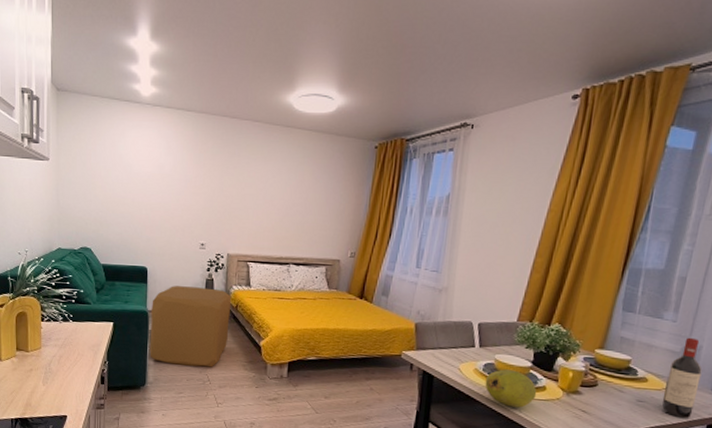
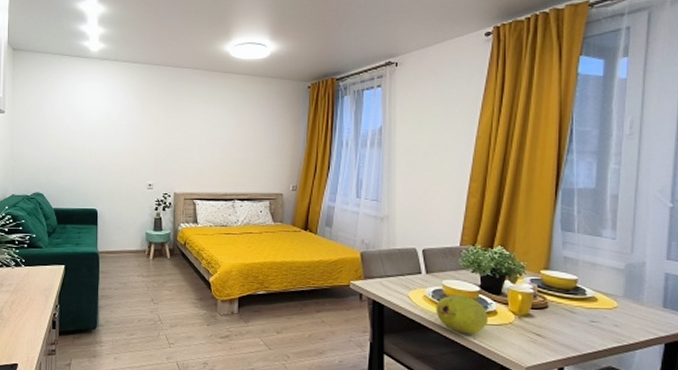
pouf: present [150,286,231,367] -> none [101,226,179,307]
wine bottle: present [660,337,702,419] -> none [615,254,650,338]

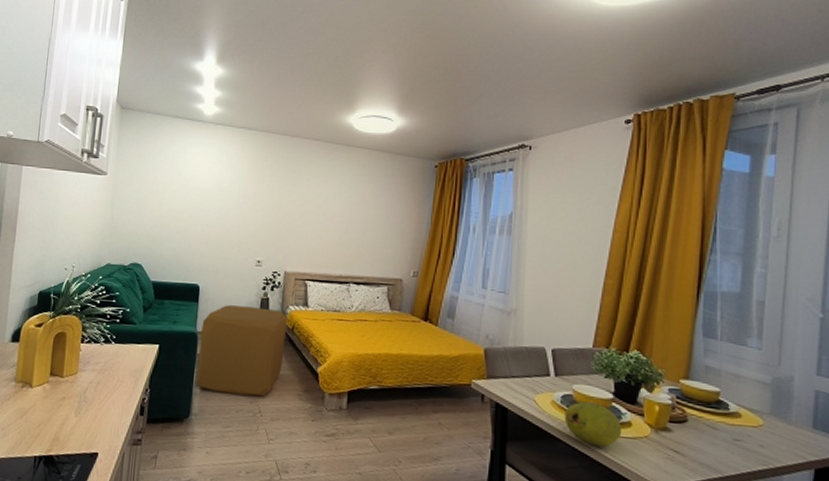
pouf: none [101,226,179,307] -> present [196,305,287,397]

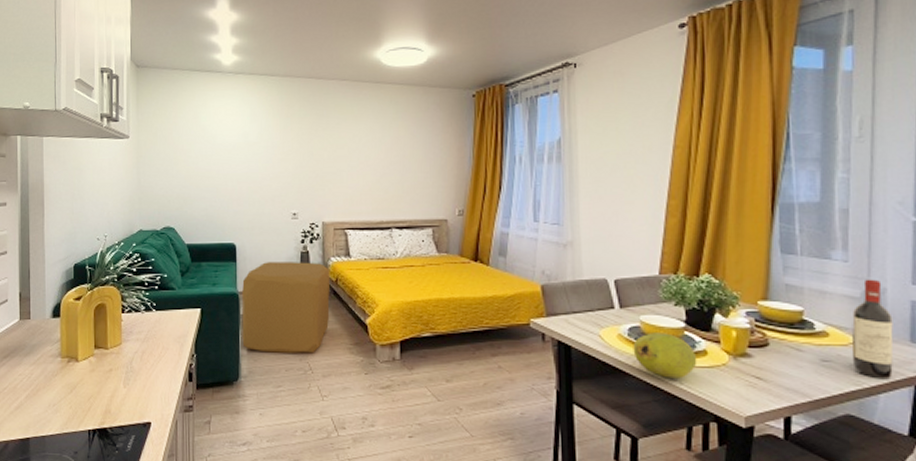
wine bottle: none [760,367,798,462] -> present [851,279,894,380]

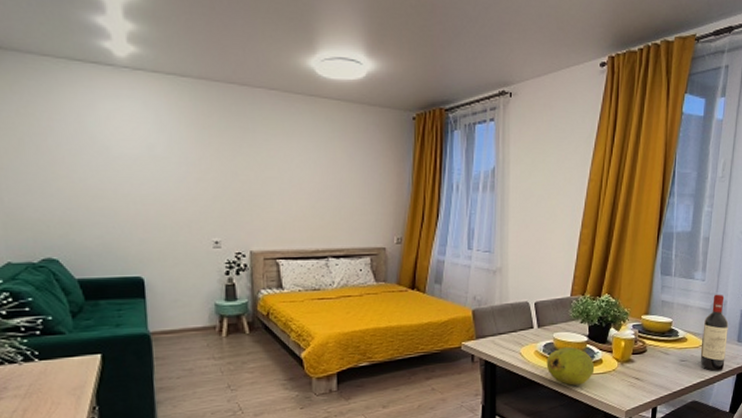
pouf: present [242,262,330,354] -> none [154,295,261,397]

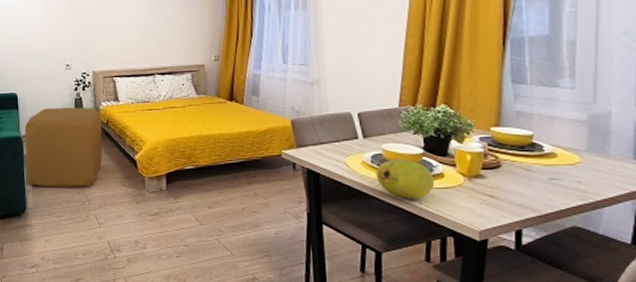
pouf: none [154,295,261,397] -> present [24,107,103,188]
wine bottle: present [700,294,729,372] -> none [578,103,618,194]

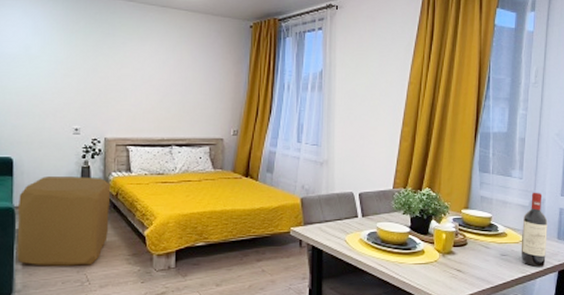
fruit: present [375,159,435,199] -> none [370,237,417,274]
wine bottle: none [578,103,618,194] -> present [520,192,548,268]

